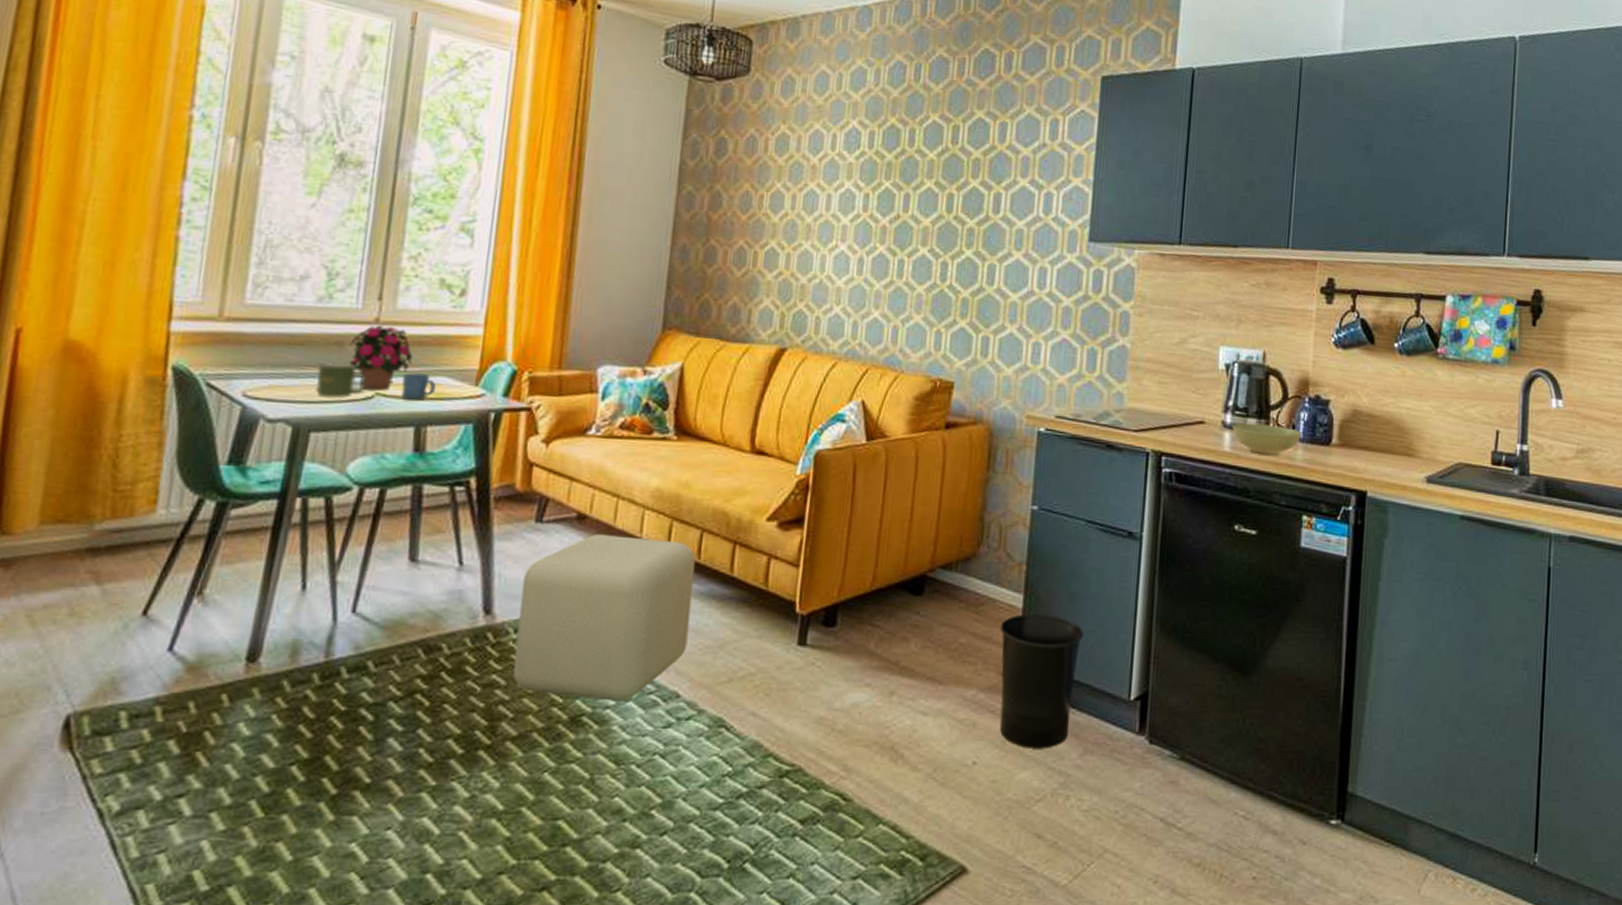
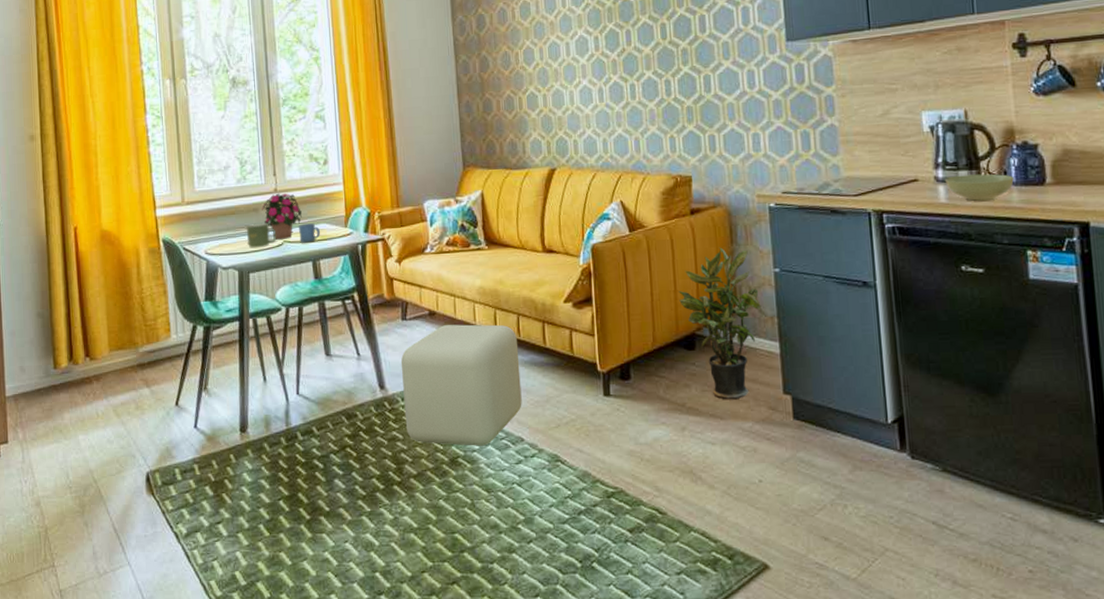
potted plant: none [913,472,1010,661] -> present [679,247,761,400]
waste bin: present [999,614,1084,749] -> none [763,357,837,468]

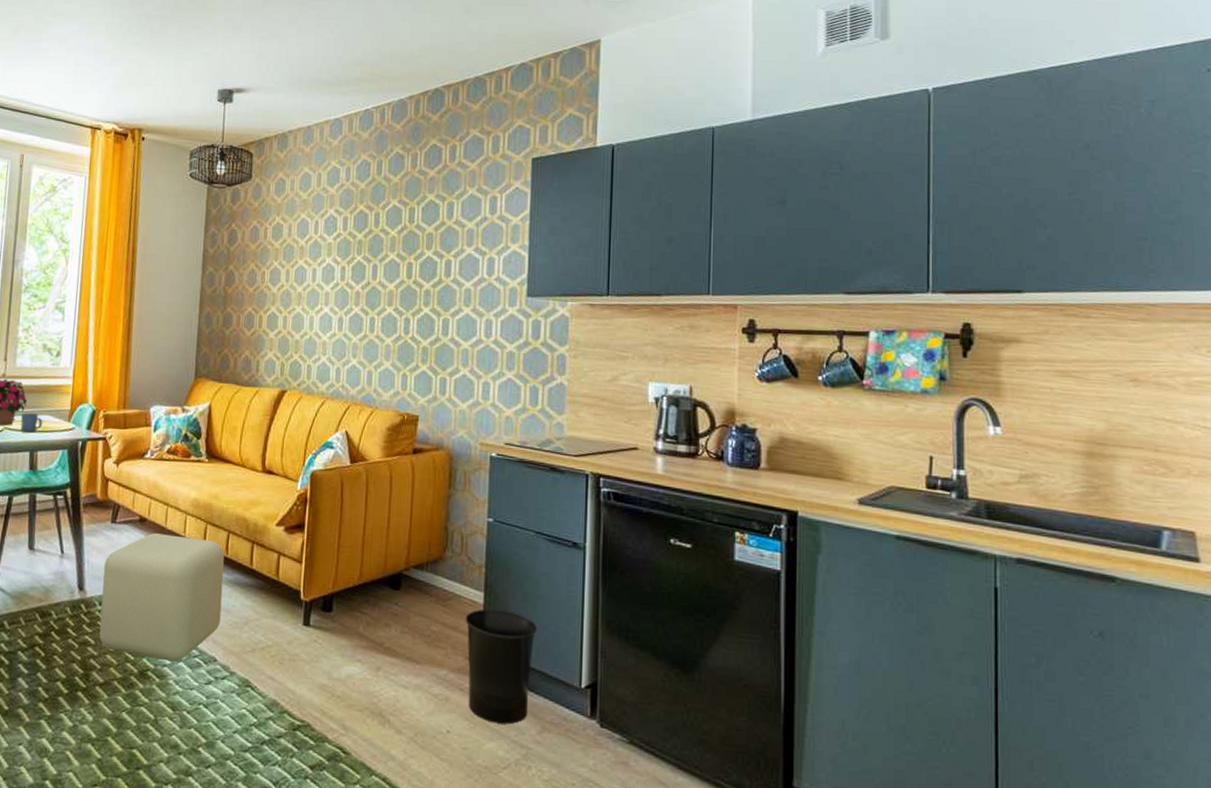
potted plant: present [679,247,761,400] -> none [391,490,471,646]
waste bin: none [763,357,837,468] -> present [465,609,537,725]
bowl: present [944,173,1015,201] -> none [663,449,731,478]

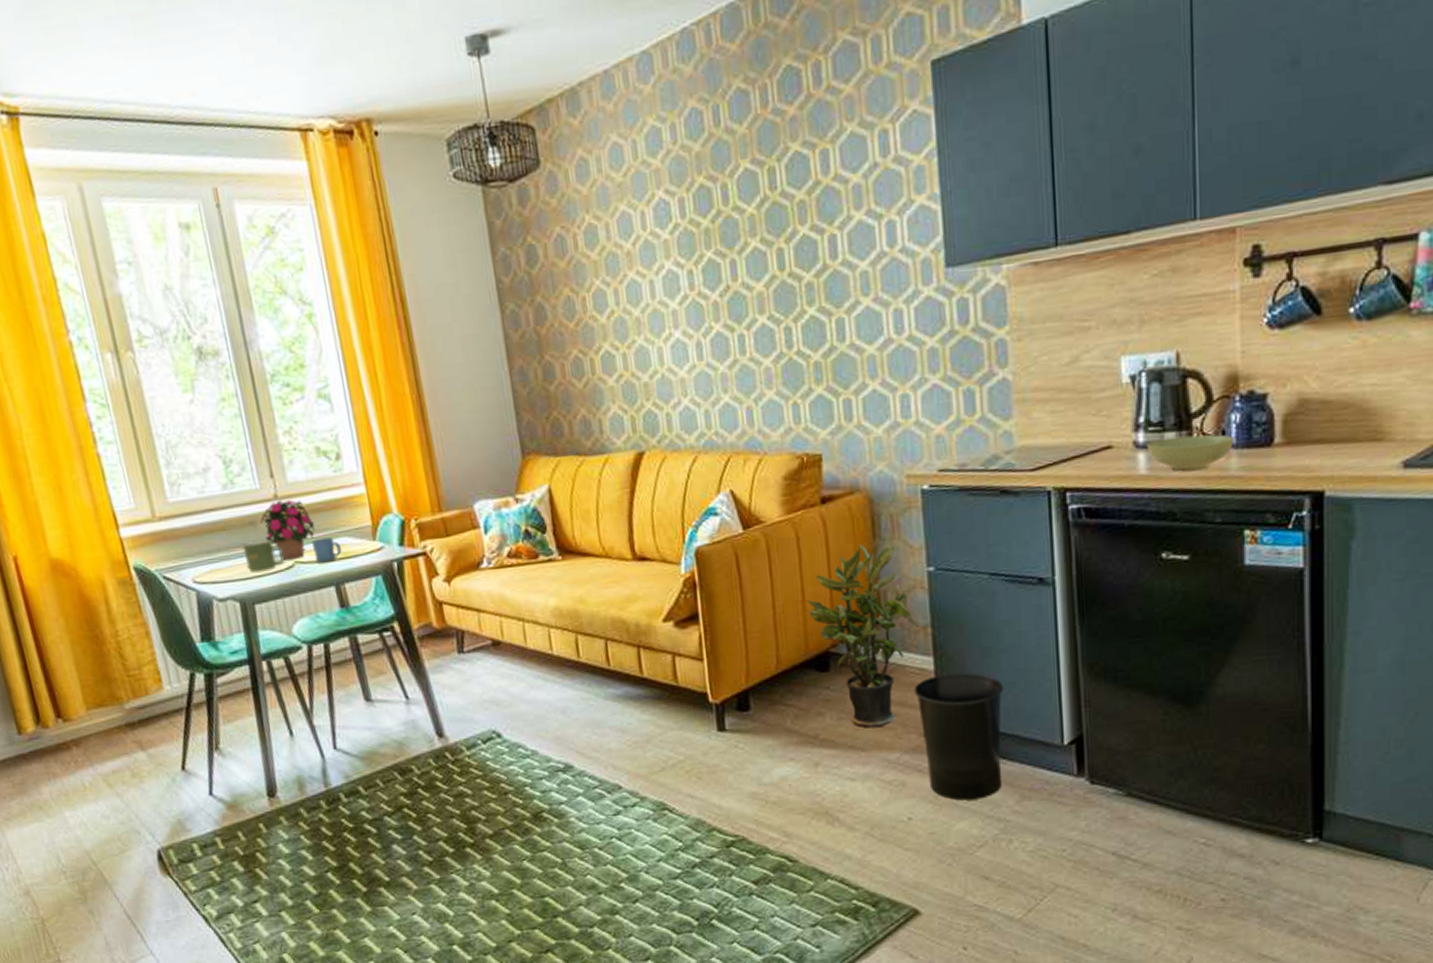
cube: present [99,533,225,662] -> none [461,653,617,798]
potted plant: none [391,490,471,646] -> present [807,543,912,728]
bowl: none [663,449,731,478] -> present [1146,434,1236,471]

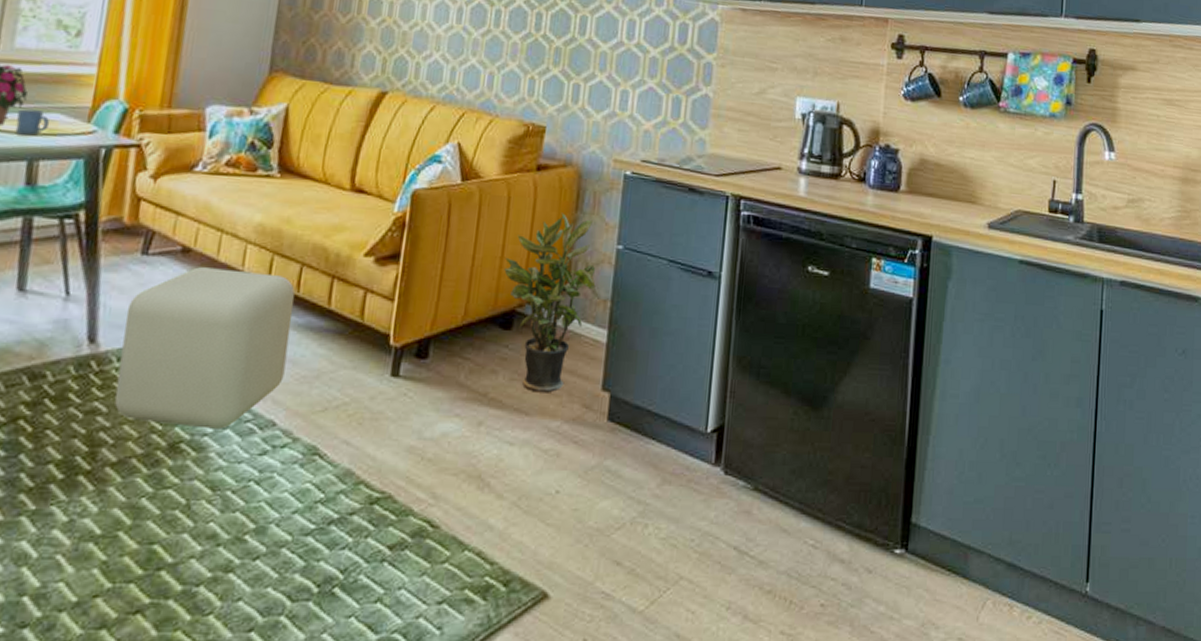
cube: none [461,653,617,798] -> present [114,267,295,429]
waste bin: present [914,673,1004,801] -> none [581,348,664,479]
bowl: present [1146,434,1236,471] -> none [807,169,873,200]

